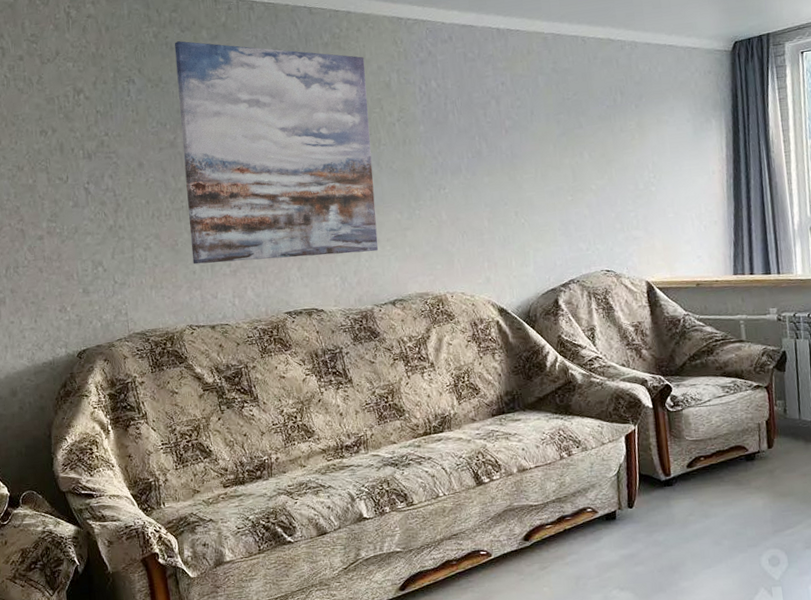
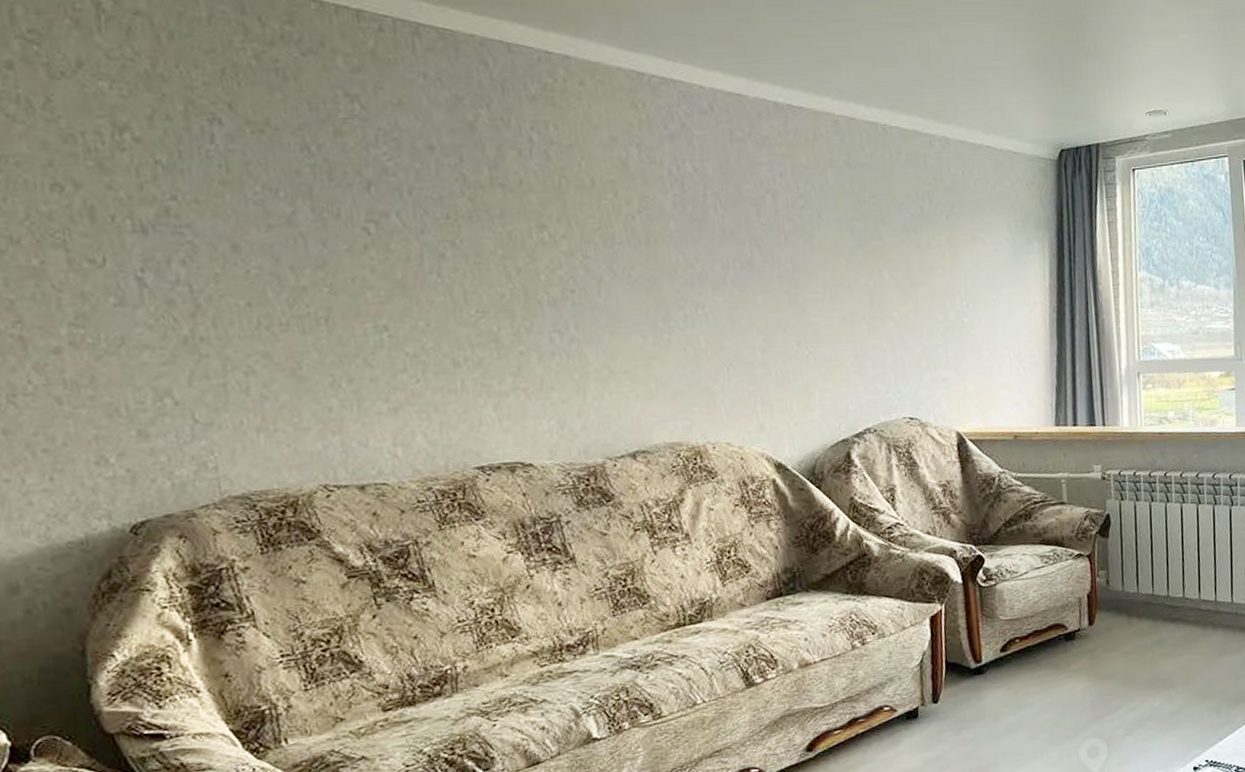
wall art: present [174,41,379,265] -> none [289,69,613,398]

